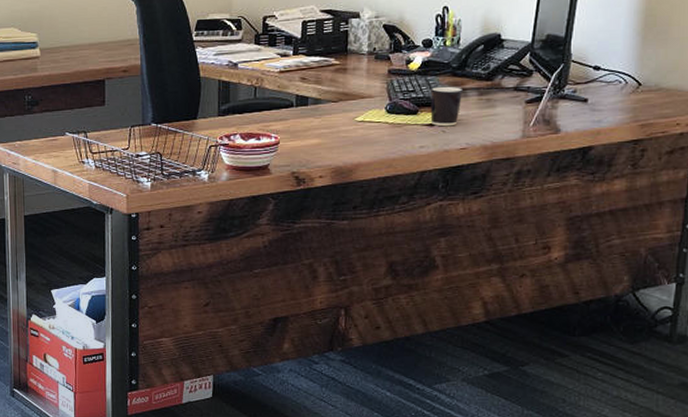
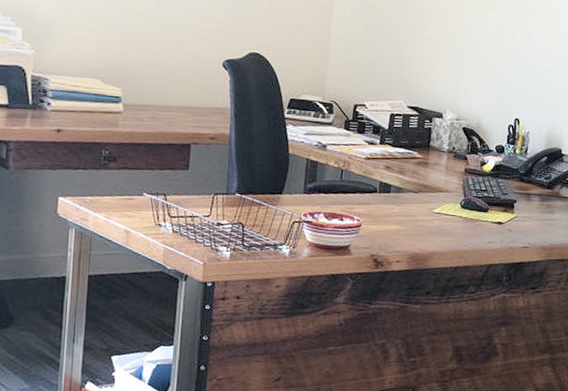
mug: present [430,86,464,127] -> none [499,189,528,226]

